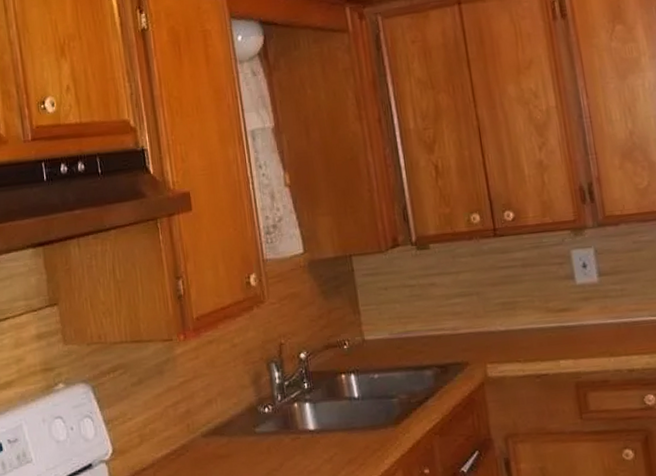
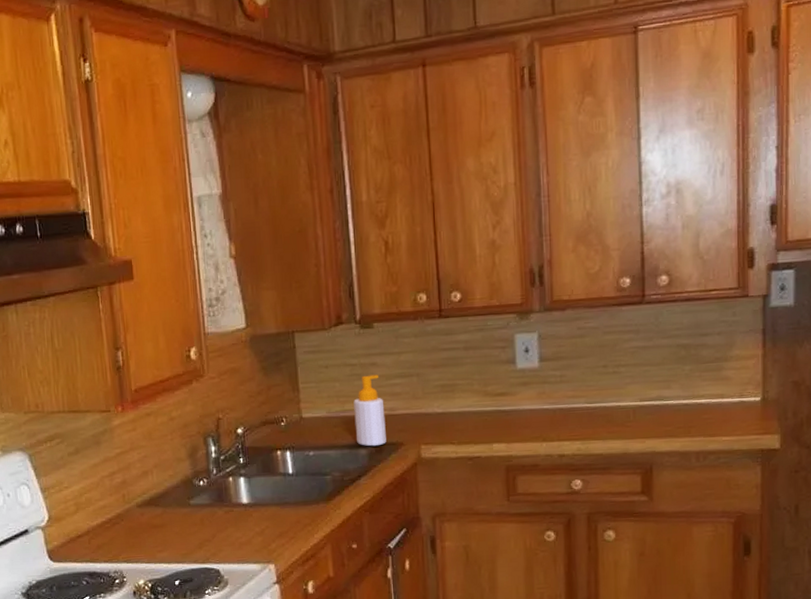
soap bottle: none [415,294,451,367] -> present [353,374,386,447]

